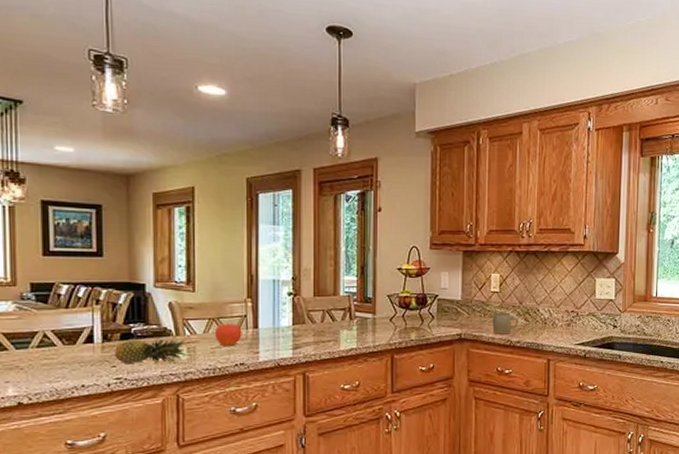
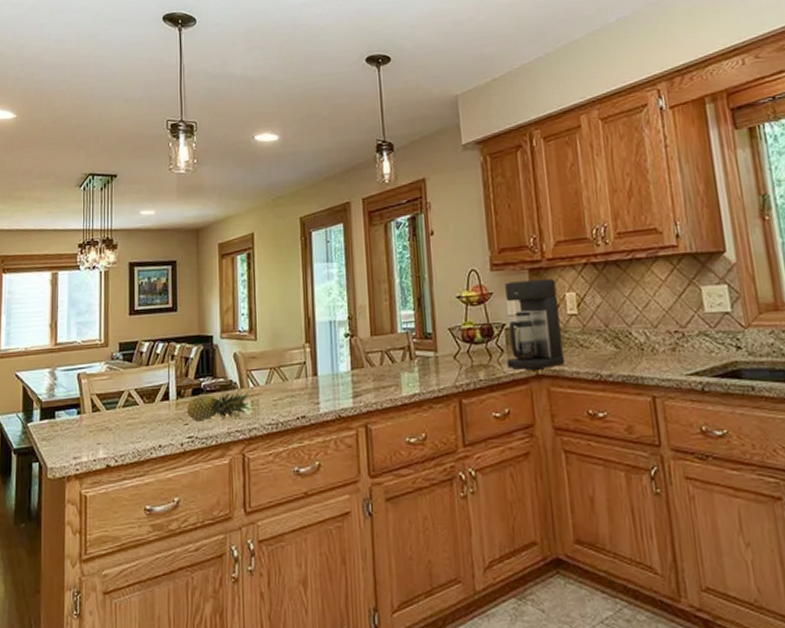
fruit: present [214,323,242,346] -> none [275,371,302,397]
coffee maker: none [436,260,484,334] -> present [505,279,566,370]
mug: present [492,313,518,334] -> none [573,339,607,367]

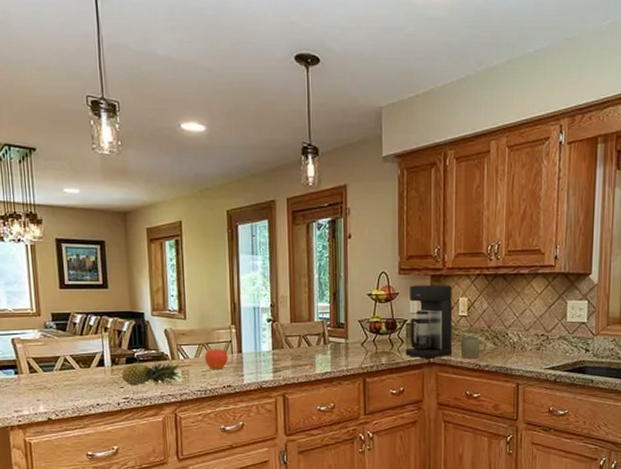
fruit: none [275,371,302,397] -> present [204,348,228,369]
mug: none [573,339,607,367] -> present [460,337,487,358]

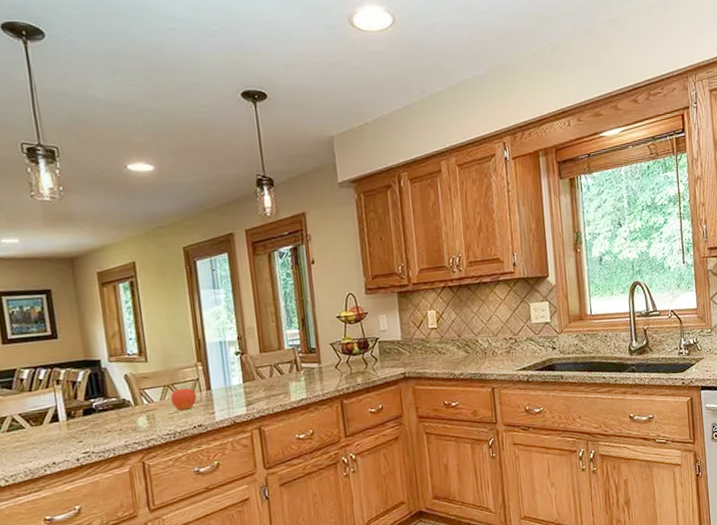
fruit: present [122,362,182,384] -> none [79,408,148,438]
coffee maker: present [405,285,453,358] -> none [378,300,427,374]
mug: present [460,337,487,358] -> none [433,347,460,369]

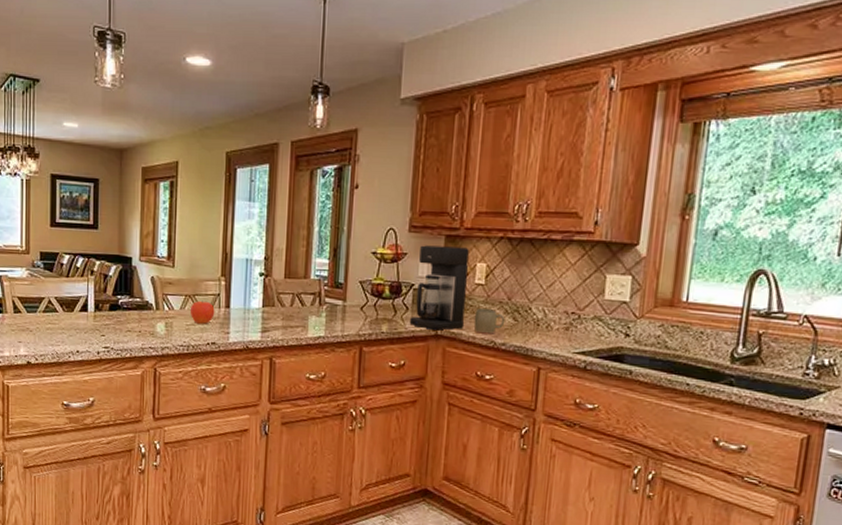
coffee maker: none [378,300,427,374] -> present [409,245,469,330]
mug: none [433,347,460,369] -> present [473,308,505,334]

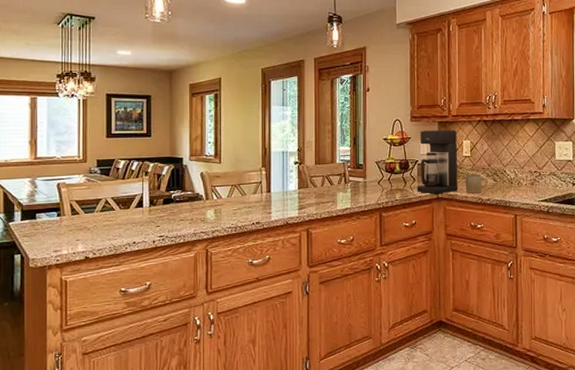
fruit: present [189,300,215,324] -> none [236,188,258,208]

